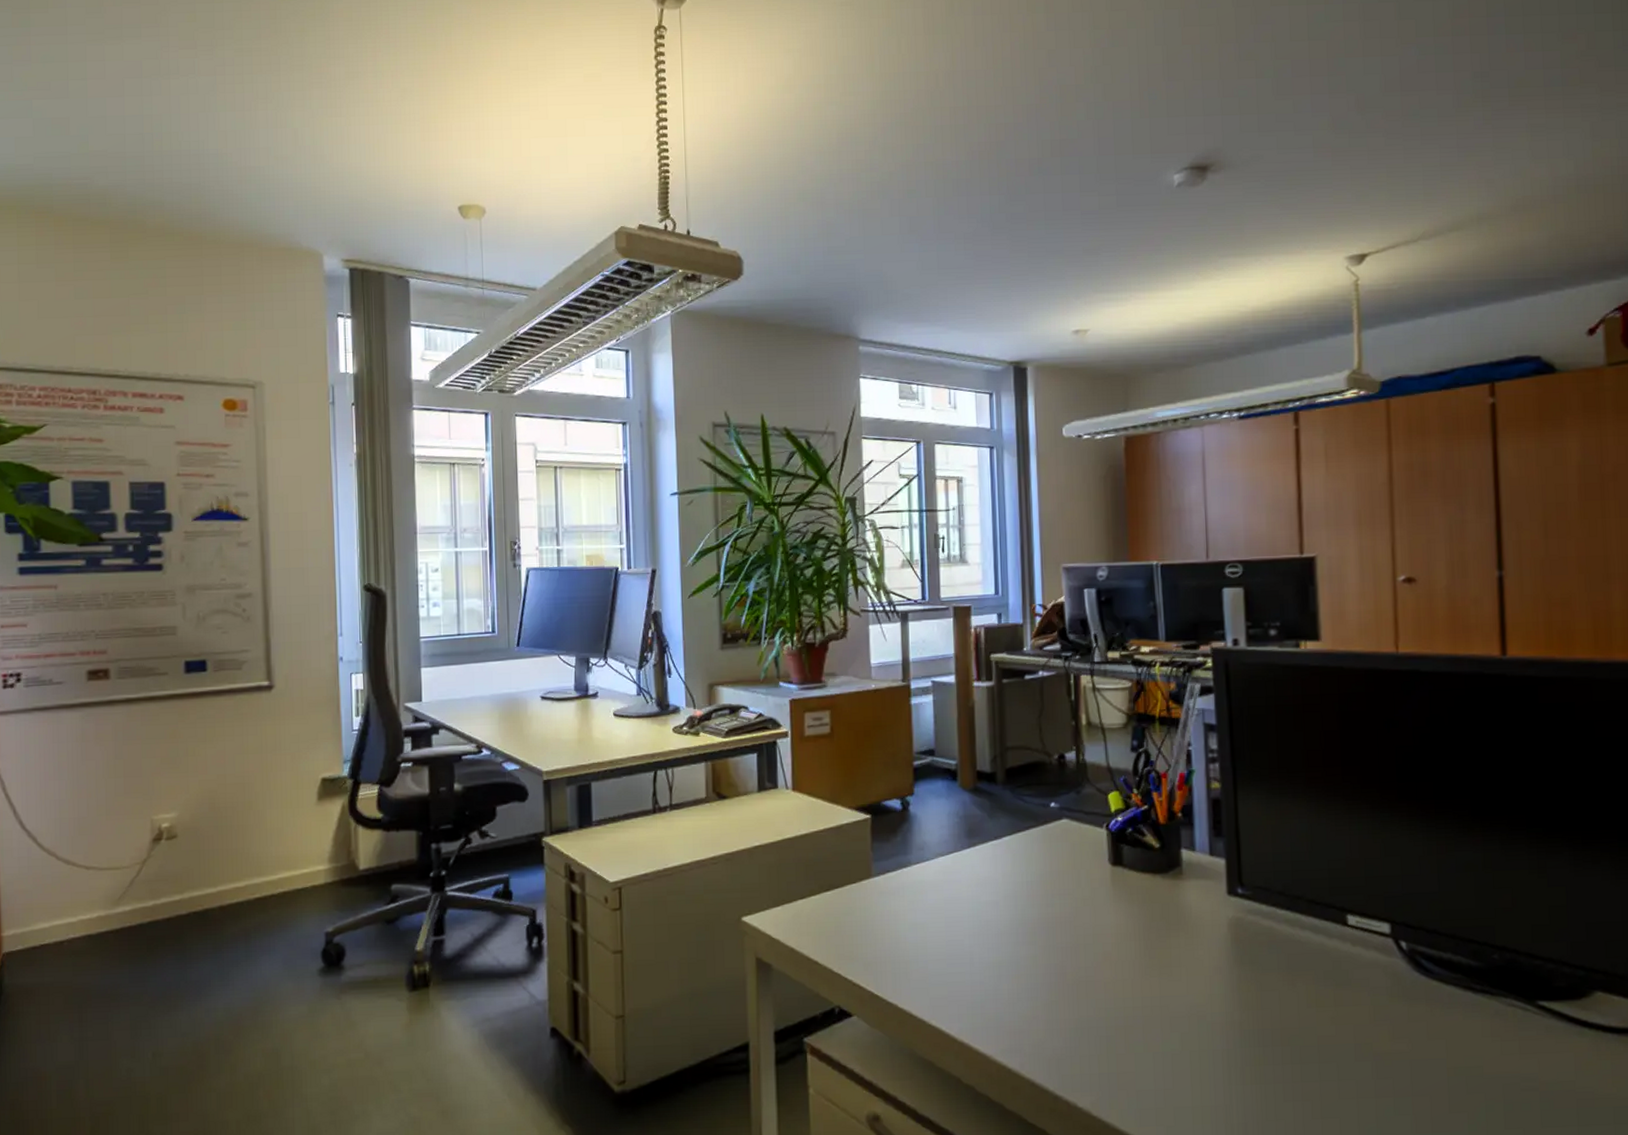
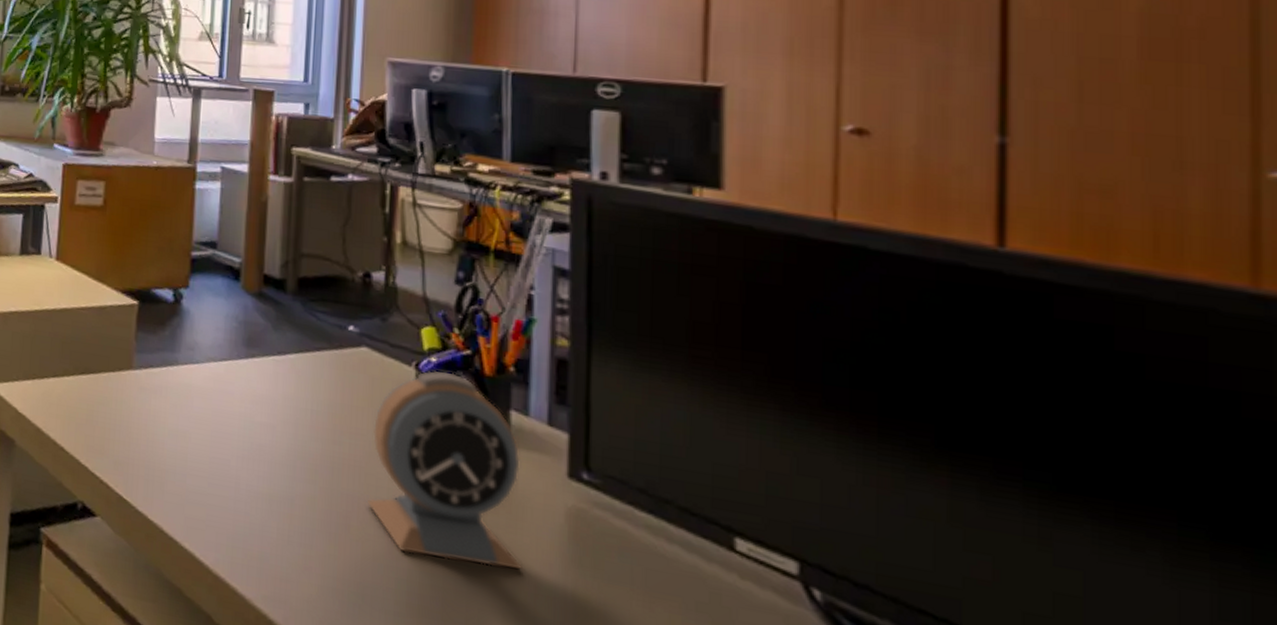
alarm clock: none [1078,827,1201,985] -> present [367,370,524,570]

